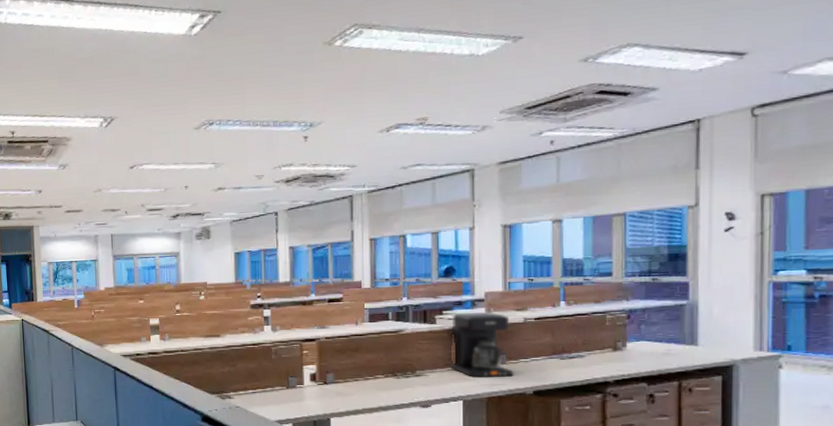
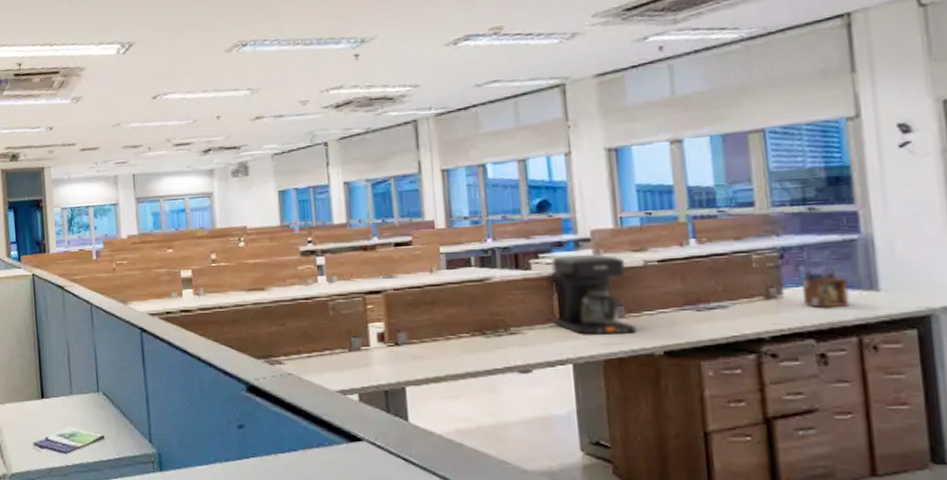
desk organizer: none [641,326,676,358] -> present [802,267,850,308]

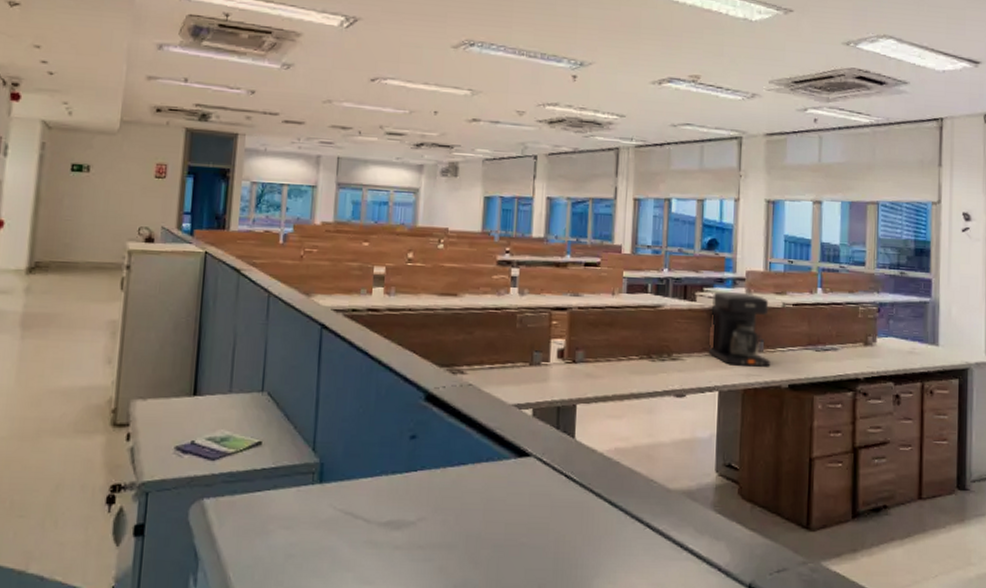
desk organizer: present [802,267,850,308] -> none [889,322,920,357]

